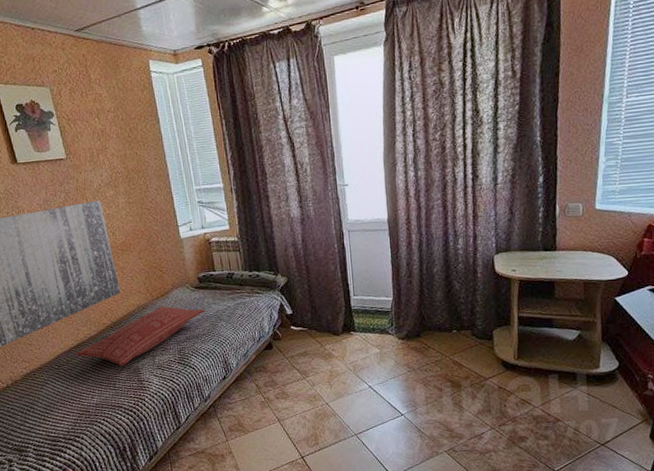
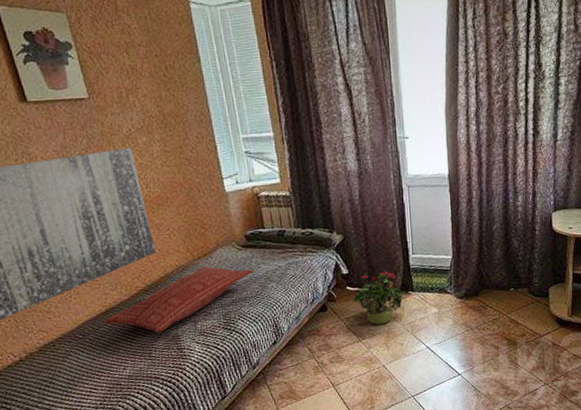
potted plant: none [297,312,347,363] -> present [353,271,405,325]

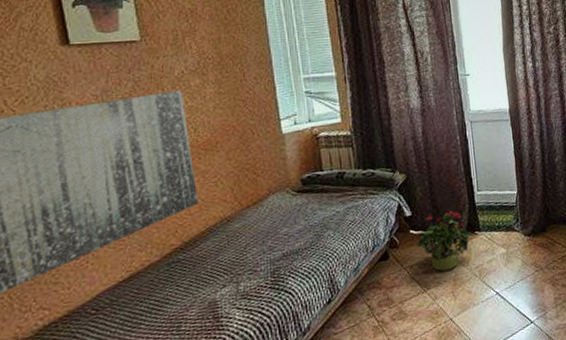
pillow: present [103,266,253,334] -> none [124,216,308,301]

